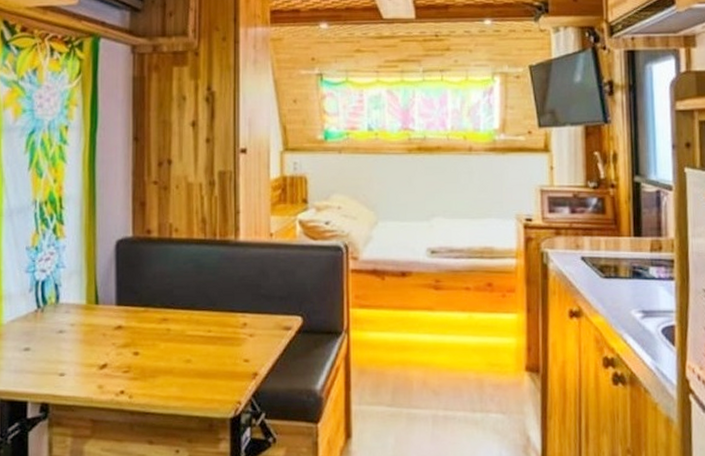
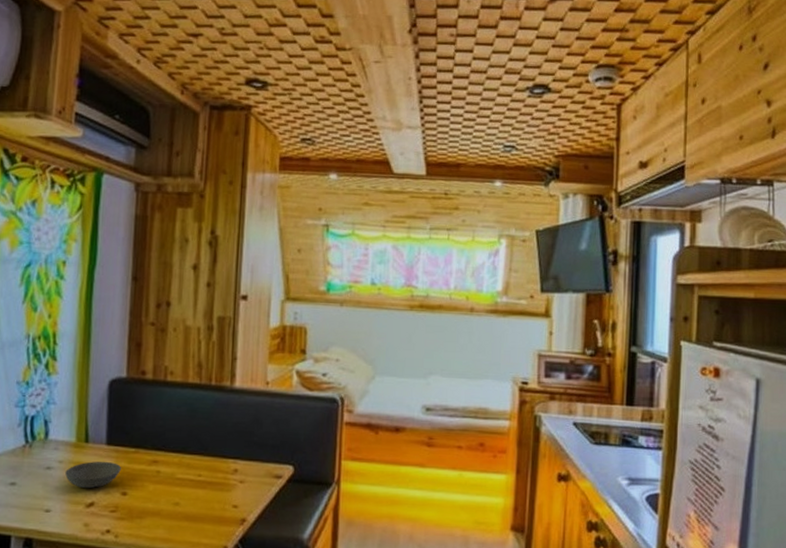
bowl: none [77,323,132,349] -> present [65,462,121,488]

